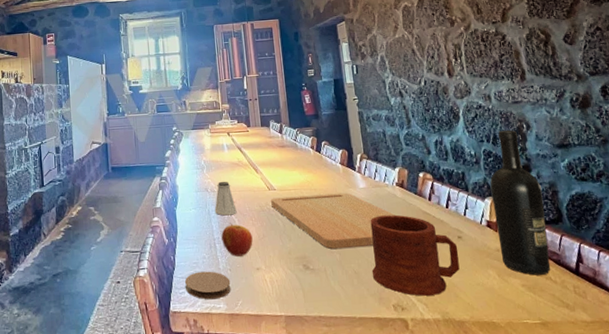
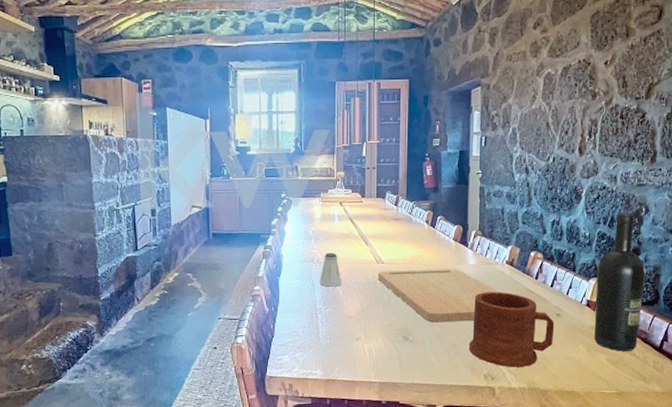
coaster: present [184,271,231,300] -> none [282,339,329,366]
apple: present [221,223,253,257] -> none [324,294,355,327]

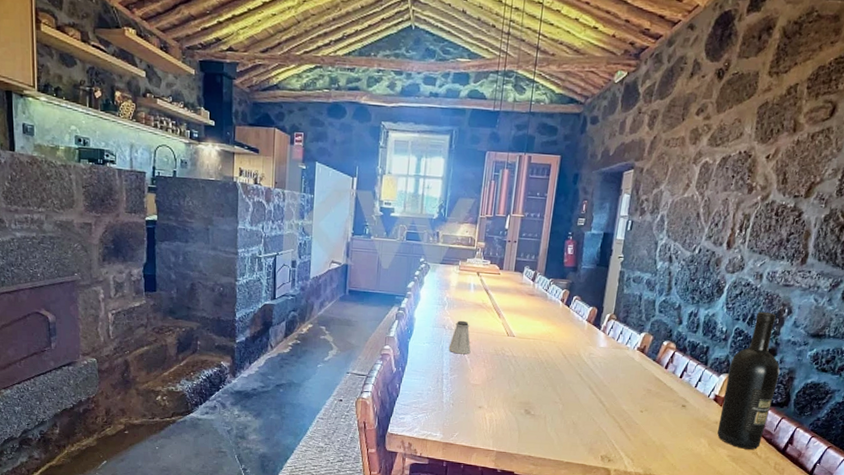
cutting board: present [378,268,500,322] -> none [507,344,628,402]
mug: present [468,291,555,367] -> none [589,375,679,453]

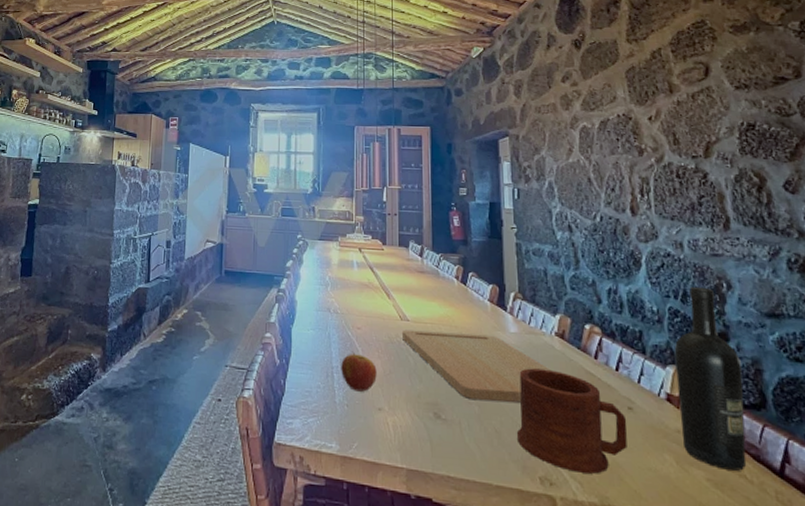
saltshaker: present [448,320,471,355] -> none [336,302,362,343]
apple: none [450,361,481,394] -> present [341,351,377,392]
cutting board: none [507,344,628,402] -> present [402,329,551,403]
mug: none [589,375,679,453] -> present [516,368,628,474]

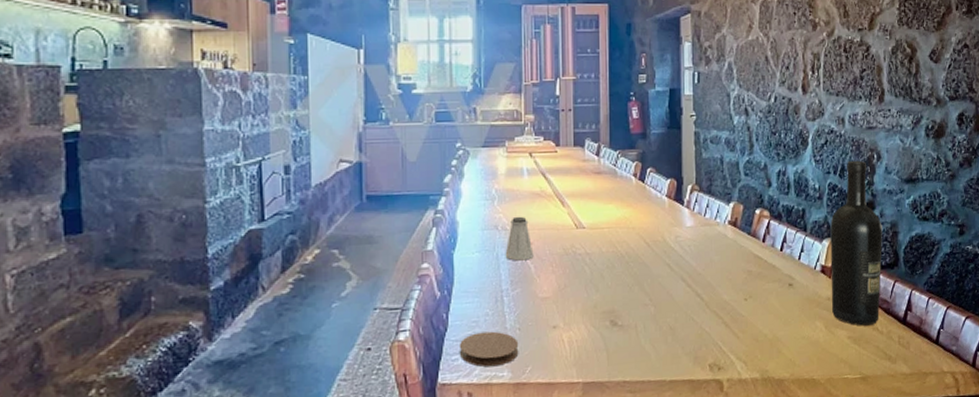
coaster: none [293,402,346,437] -> present [459,331,519,368]
saltshaker: none [336,302,362,343] -> present [505,216,534,261]
apple: present [341,351,377,392] -> none [512,270,551,312]
cutting board: present [402,329,551,403] -> none [578,232,723,301]
mug: present [516,368,628,474] -> none [689,258,787,353]

